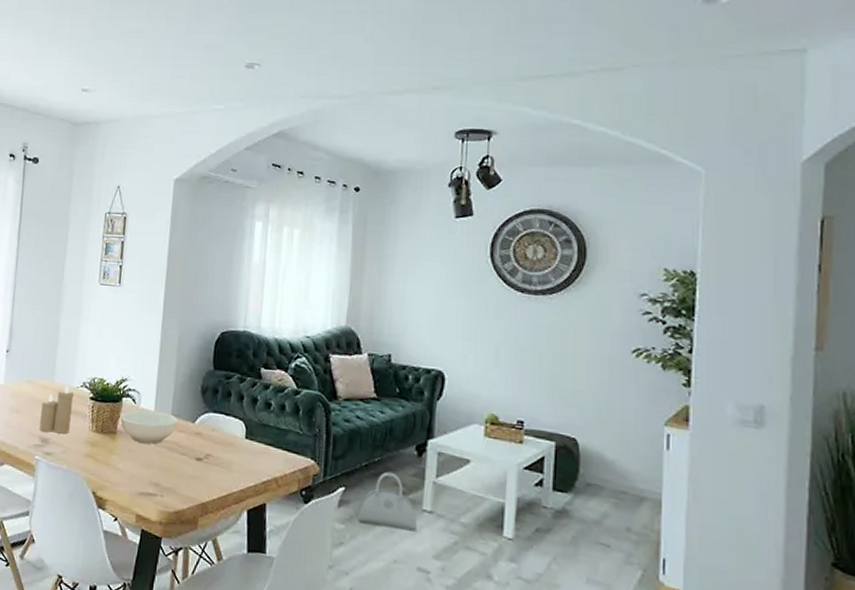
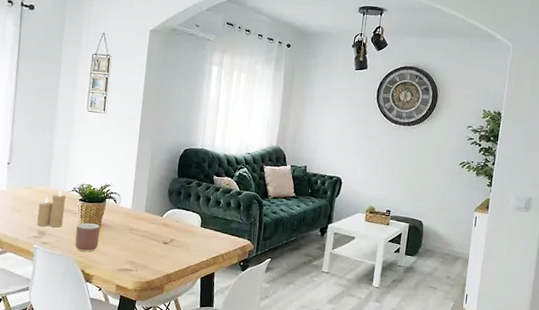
mug: none [84,428,116,468] -> present [75,222,100,252]
bowl: present [120,410,178,444] -> none [104,208,150,233]
handbag: present [358,471,418,530] -> none [279,247,318,285]

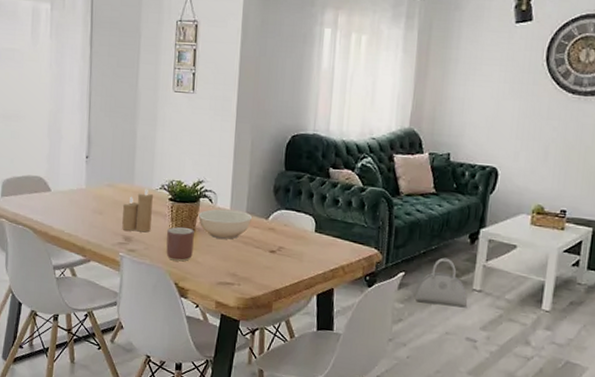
bowl: none [104,208,150,233] -> present [198,209,253,239]
handbag: none [279,247,318,285] -> present [416,257,468,307]

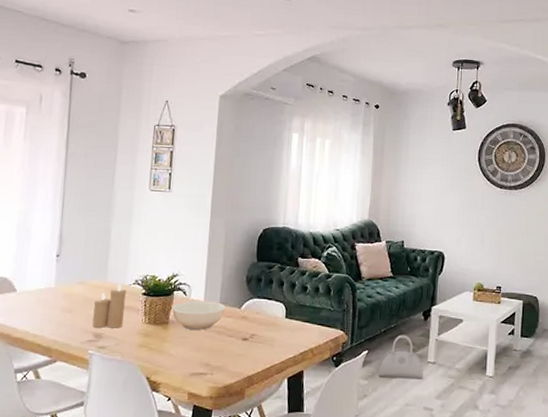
mug: present [166,226,194,262] -> none [138,320,168,355]

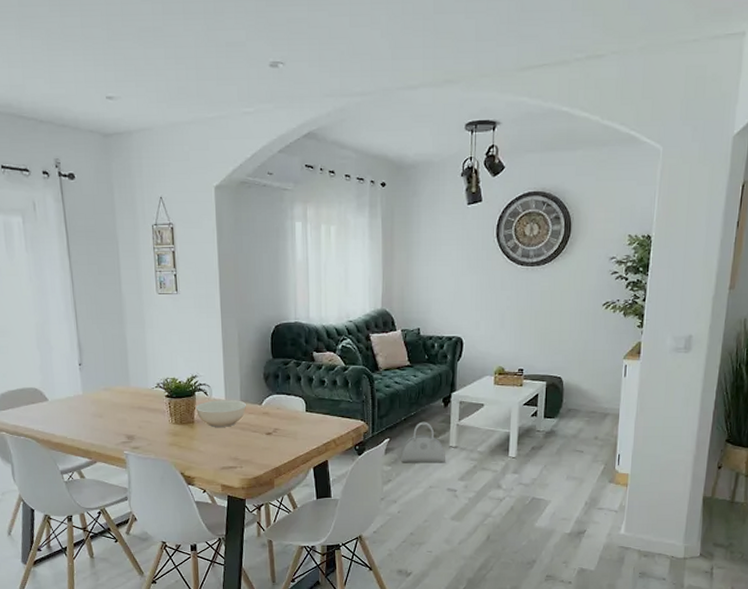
candle: present [92,285,127,328] -> none [121,389,152,430]

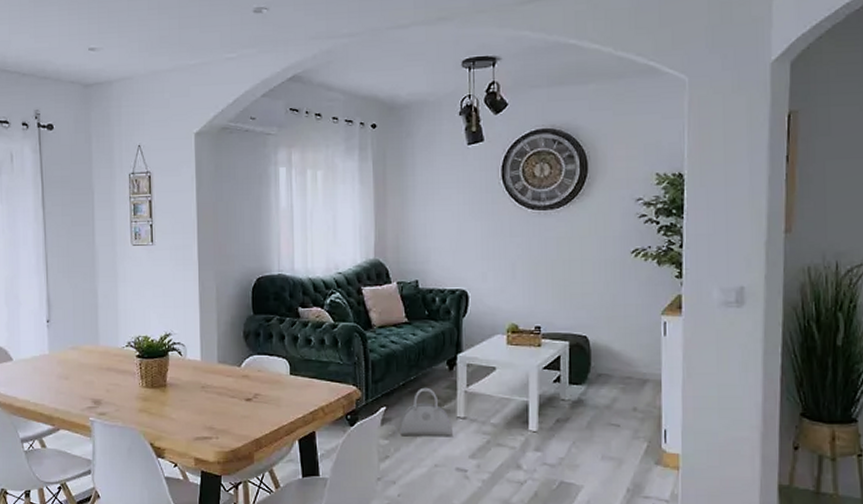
bowl: present [195,400,247,427] -> none [168,361,225,391]

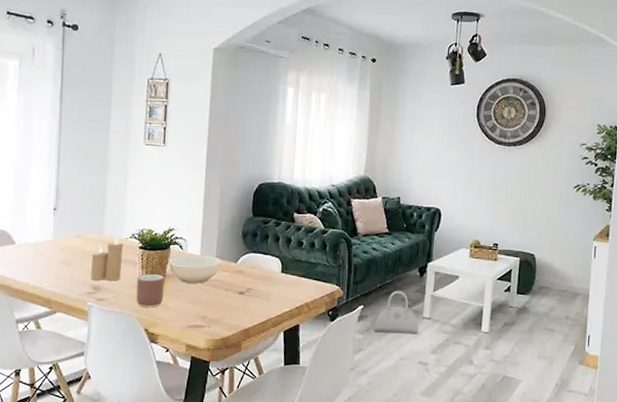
candle: none [89,348,121,394] -> present [91,238,124,281]
mug: none [137,383,166,420] -> present [136,273,165,308]
bowl: none [168,361,225,391] -> present [168,255,222,284]

